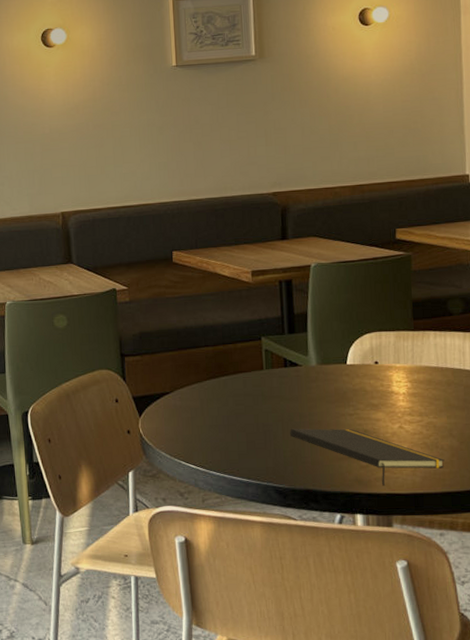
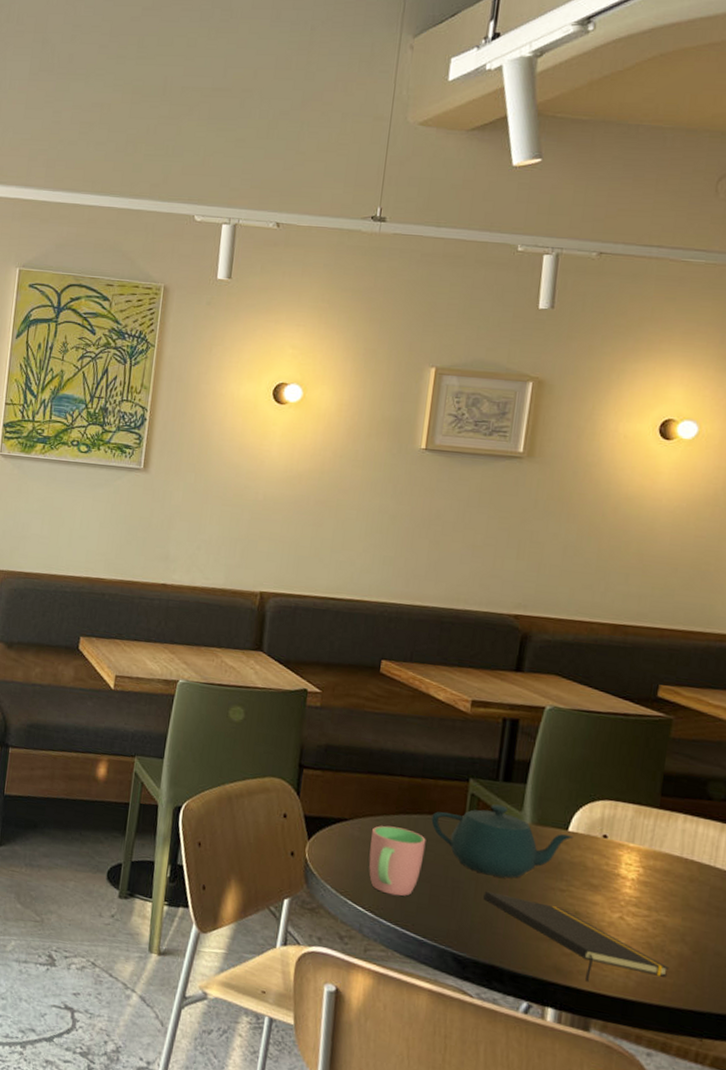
cup: none [191,390,237,449] -> present [368,825,426,896]
teapot: none [237,354,352,415] -> present [431,803,573,879]

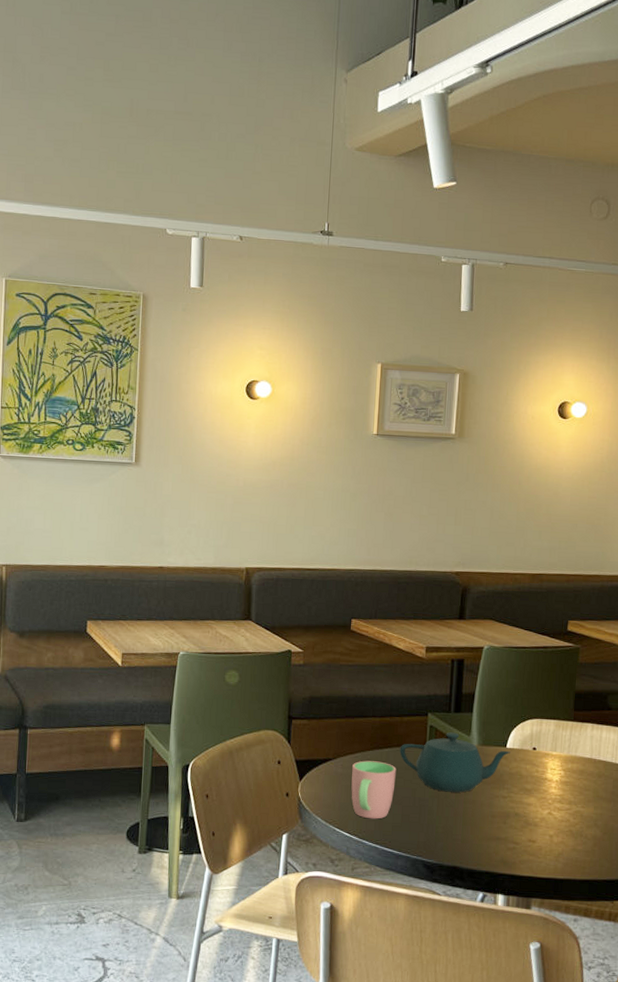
notepad: present [483,891,669,982] -> none [444,805,587,869]

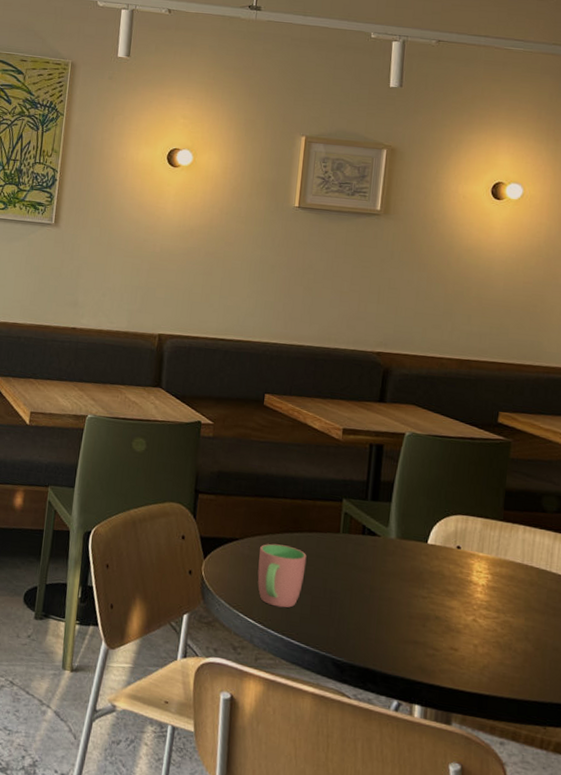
teapot: present [400,732,510,793] -> none [311,521,432,588]

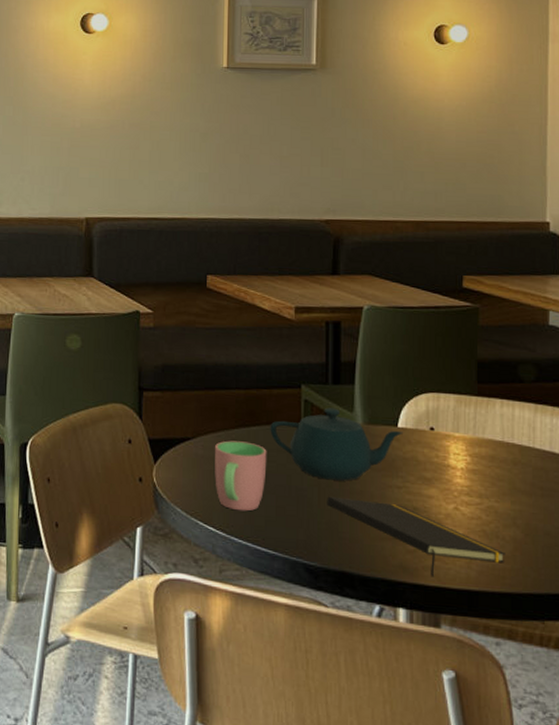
teapot: none [311,521,432,588] -> present [270,407,403,481]
notepad: none [357,600,516,680] -> present [327,496,506,577]

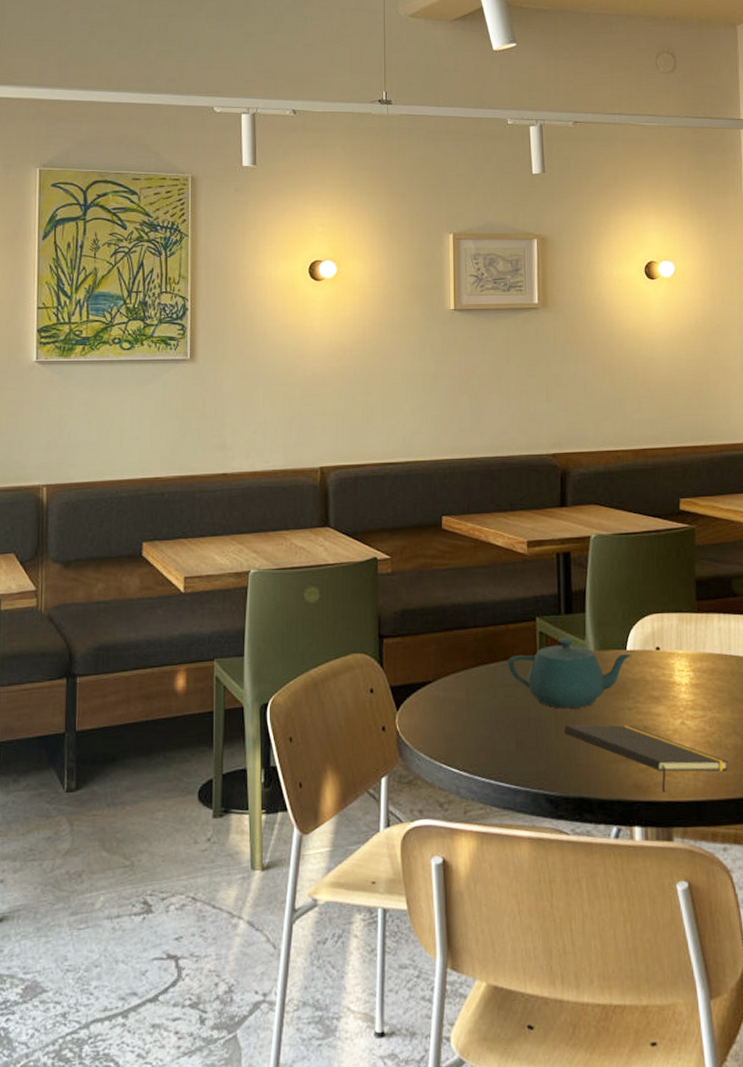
cup: present [215,440,267,511] -> none [456,679,506,749]

